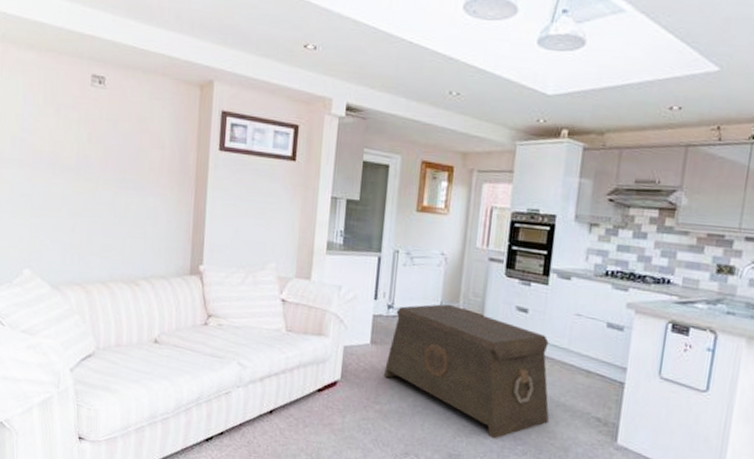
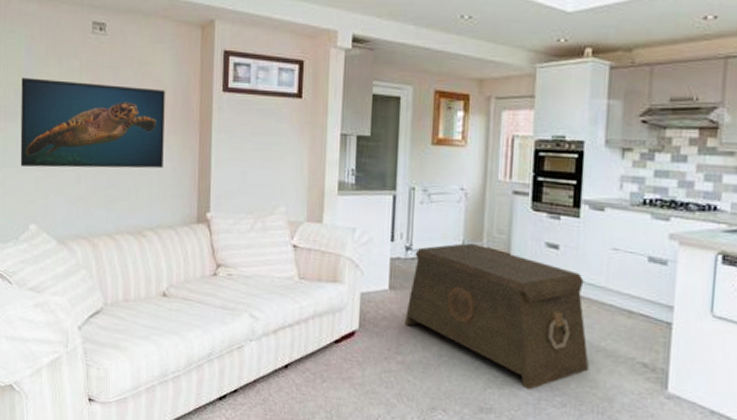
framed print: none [15,125,163,221] -> present [20,77,165,169]

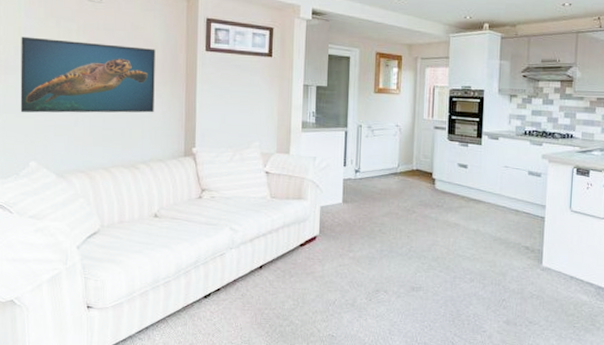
storage trunk: present [404,243,589,390] -> none [354,165,489,272]

